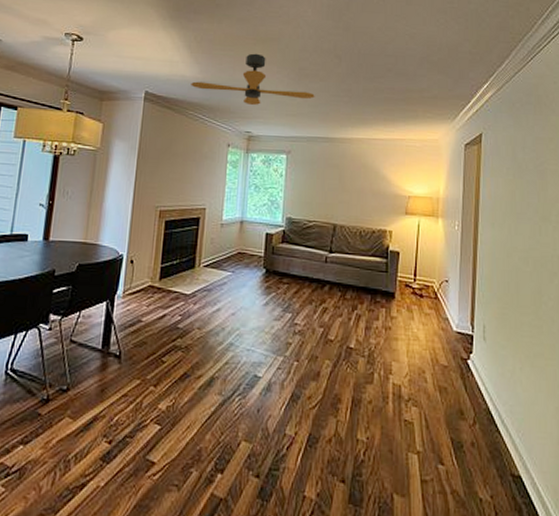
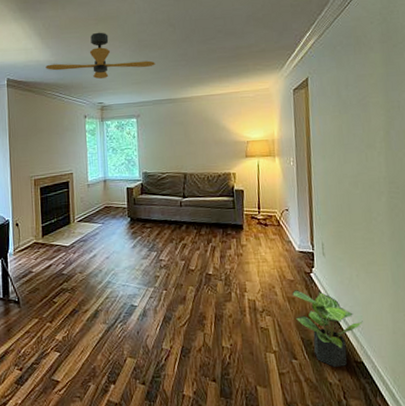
potted plant: none [445,378,524,480] -> present [292,290,363,367]

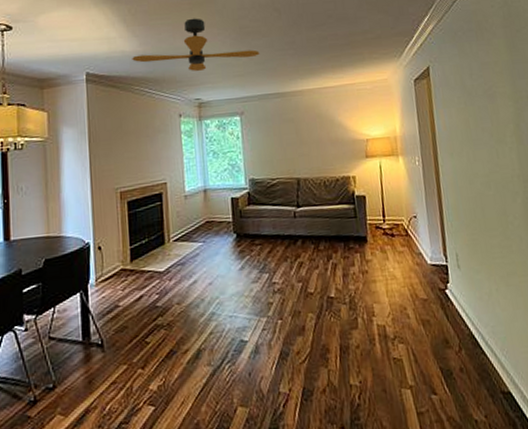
potted plant: present [292,290,363,367] -> none [427,310,507,401]

